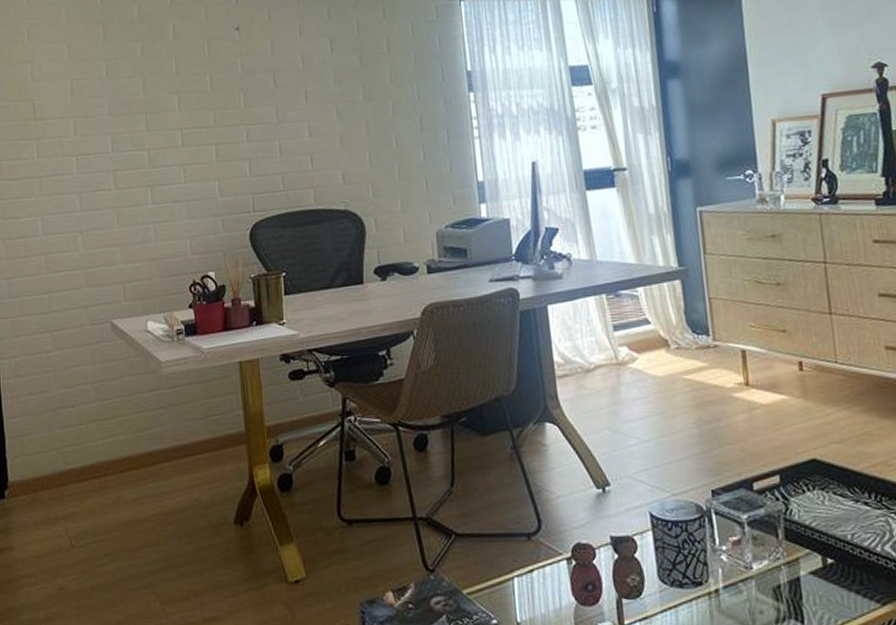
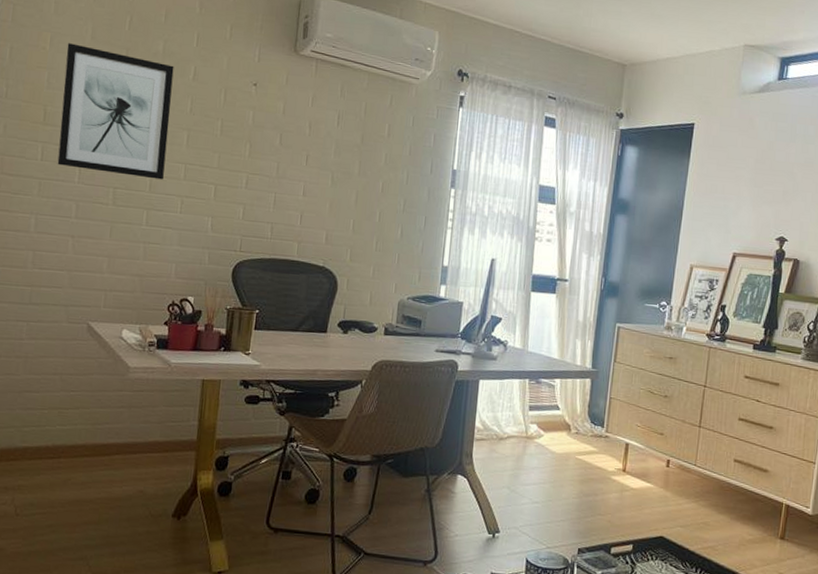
wall art: none [44,29,161,159] -> present [57,43,174,180]

